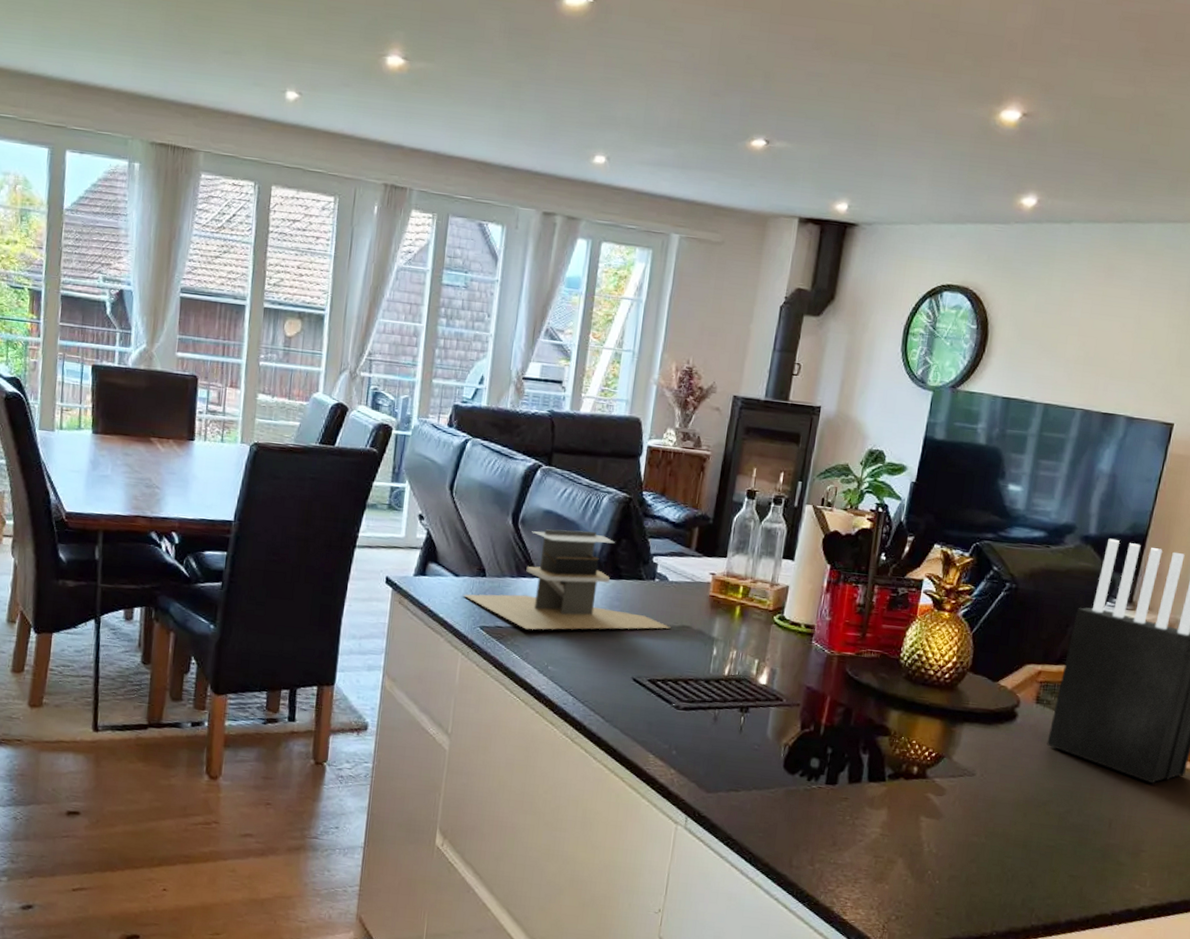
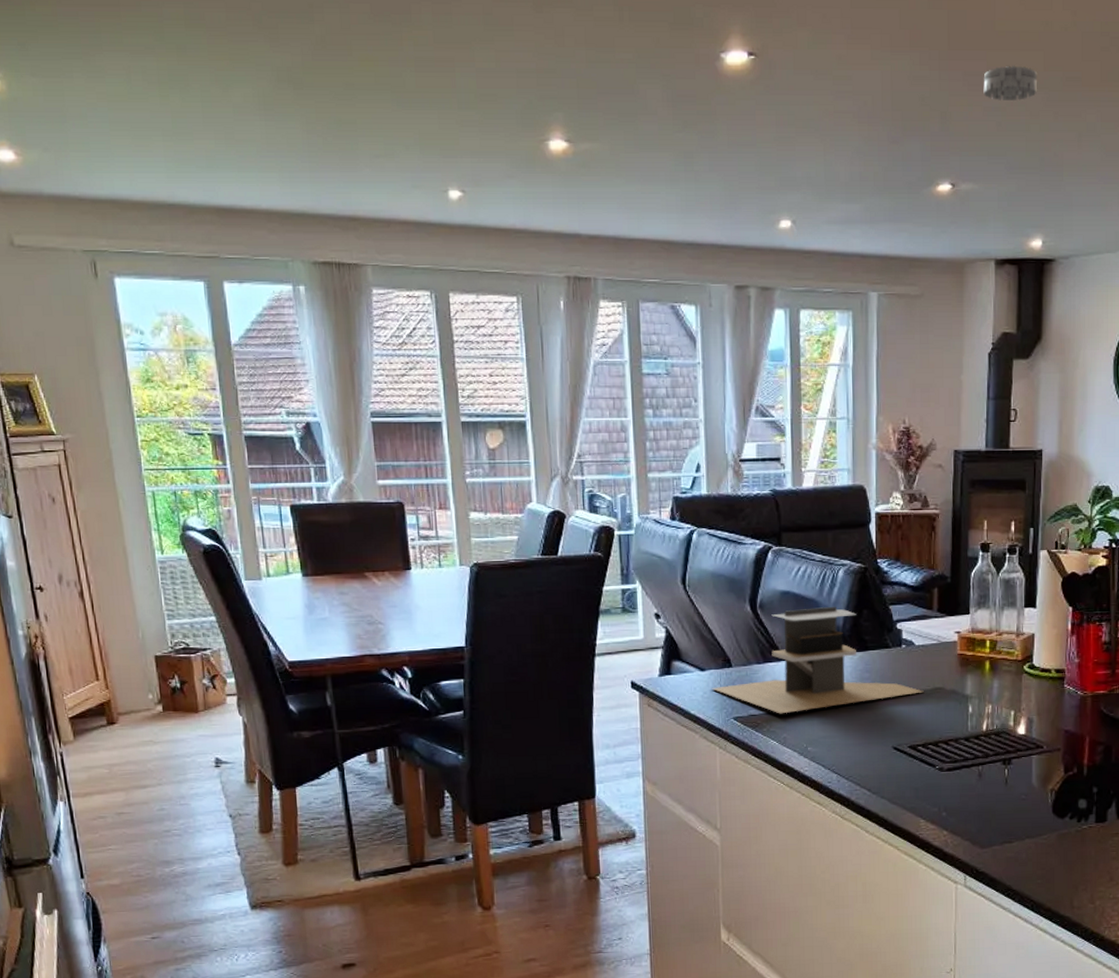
smoke detector: none [809,35,865,69] -> present [983,65,1038,100]

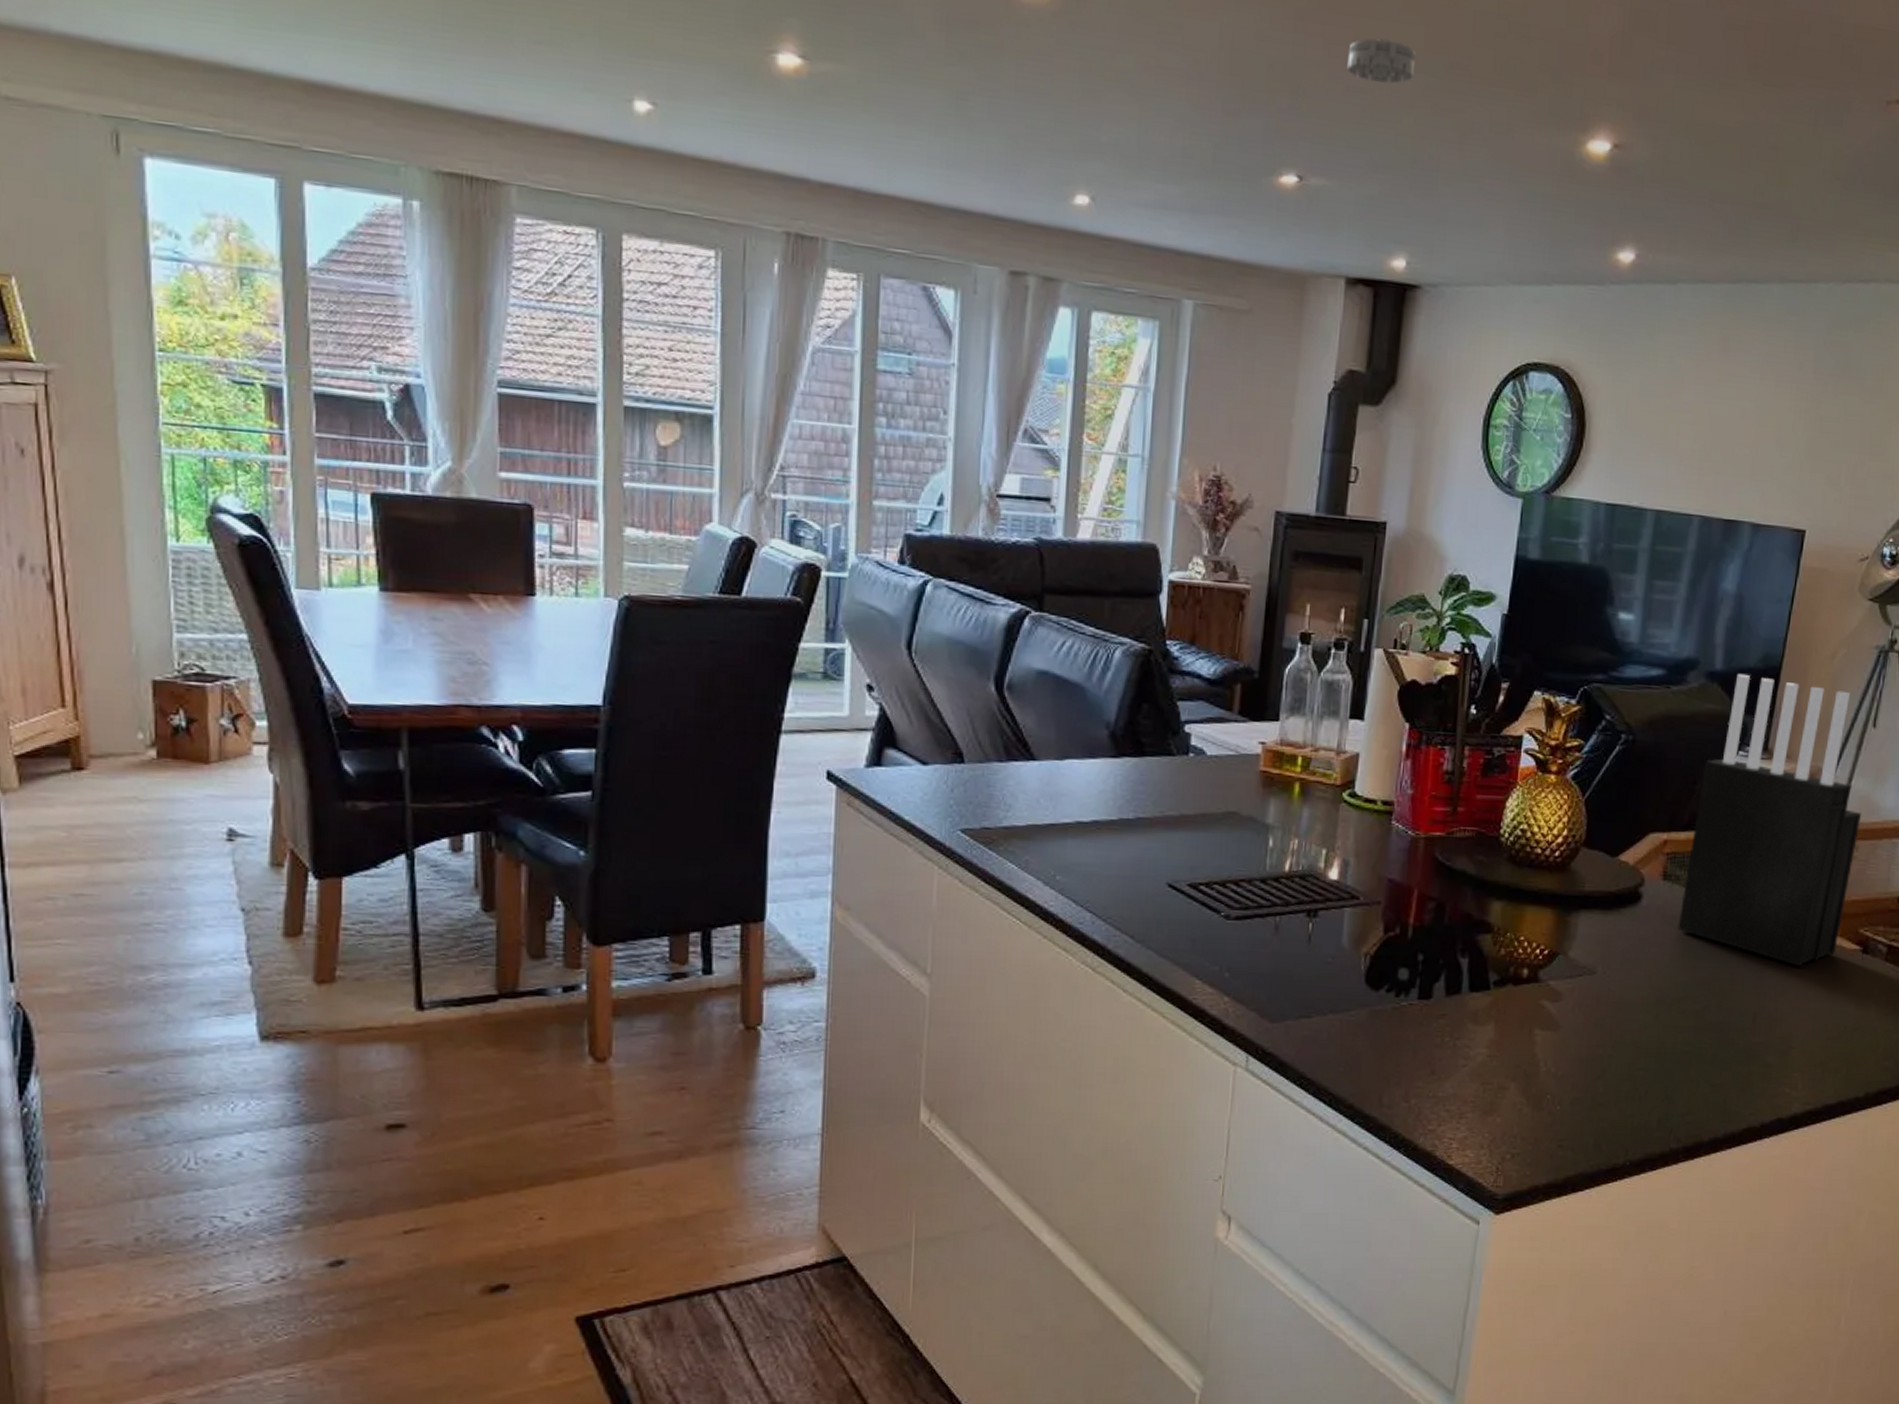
kiosk: present [712,606,924,714] -> none [935,695,1213,830]

